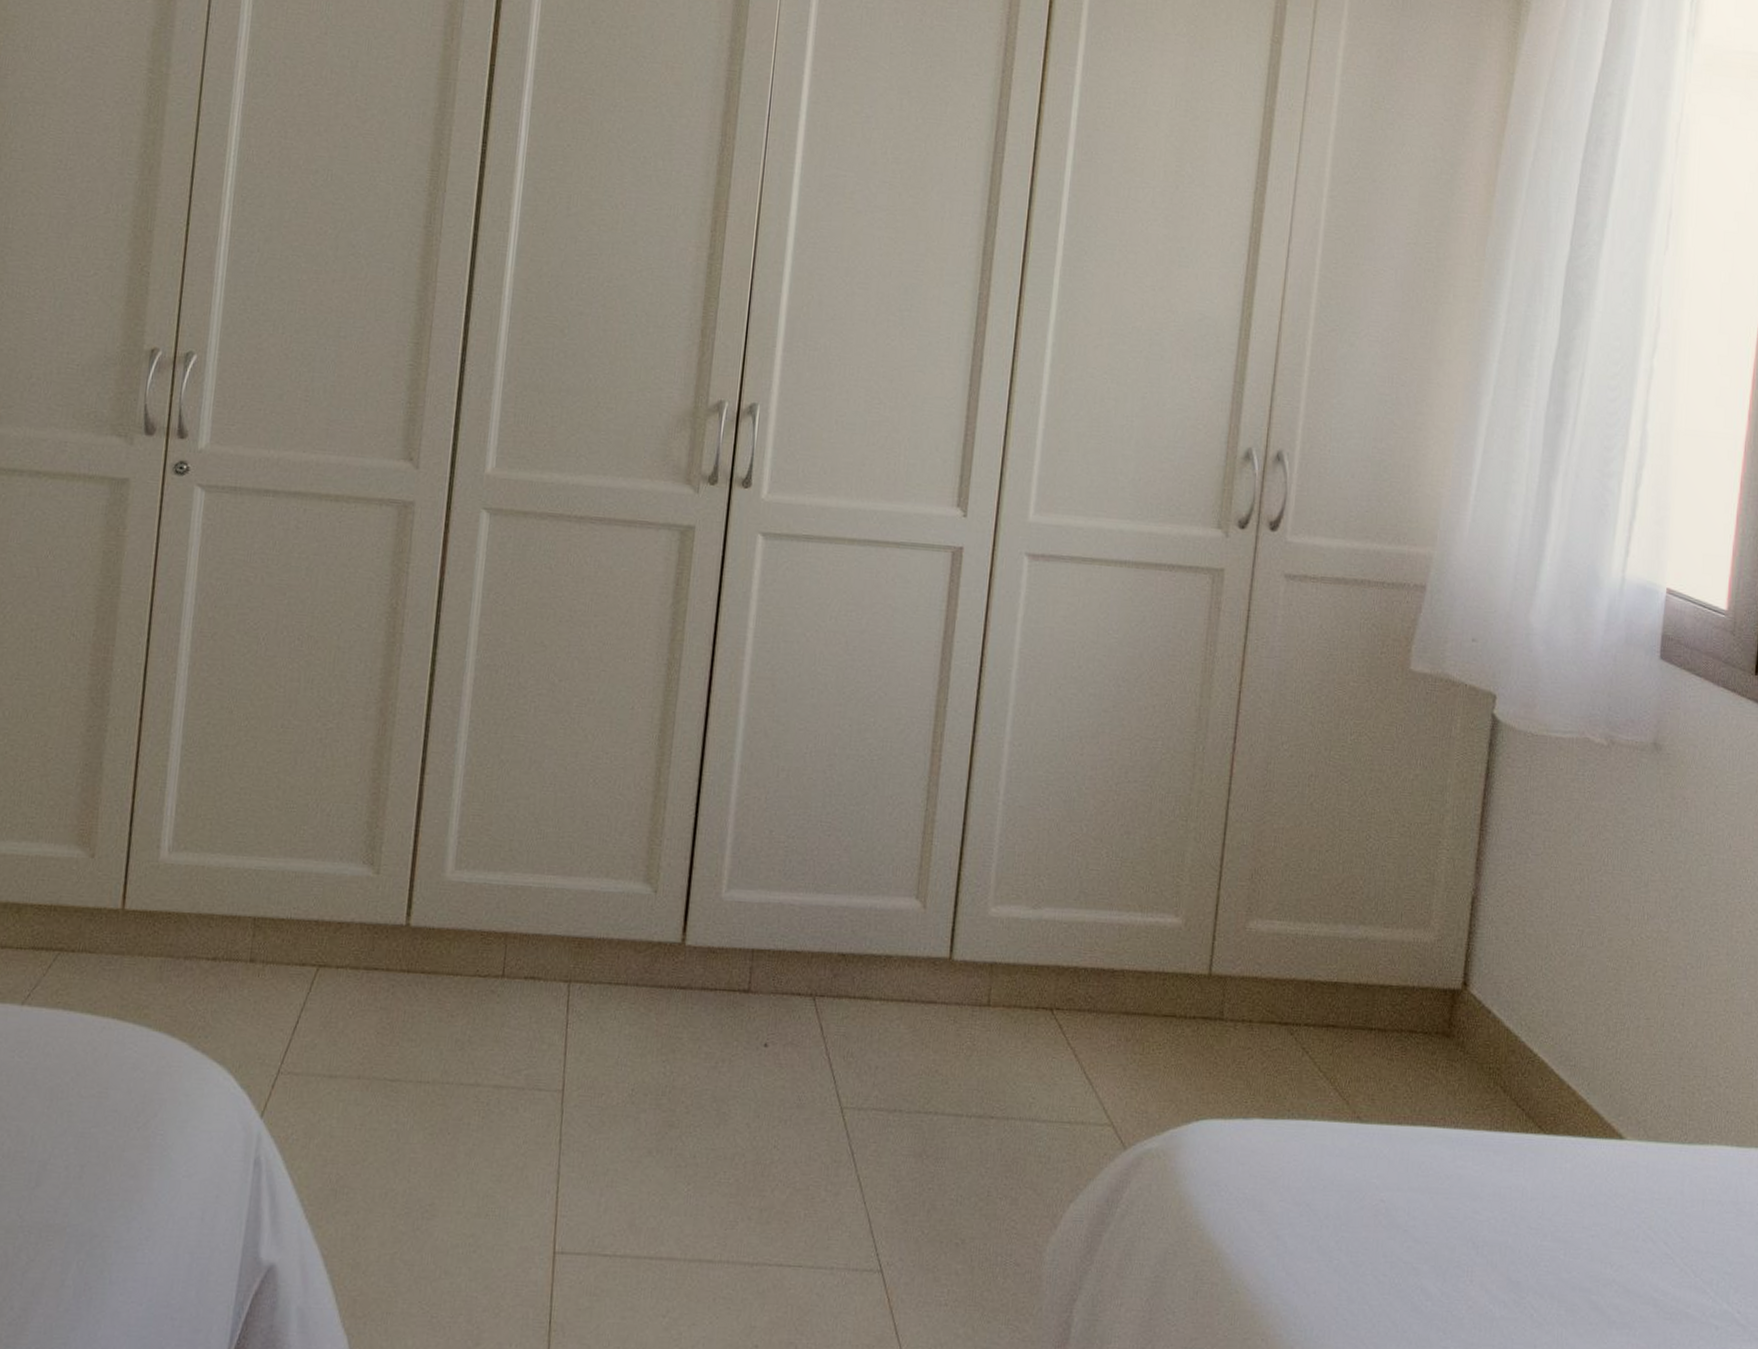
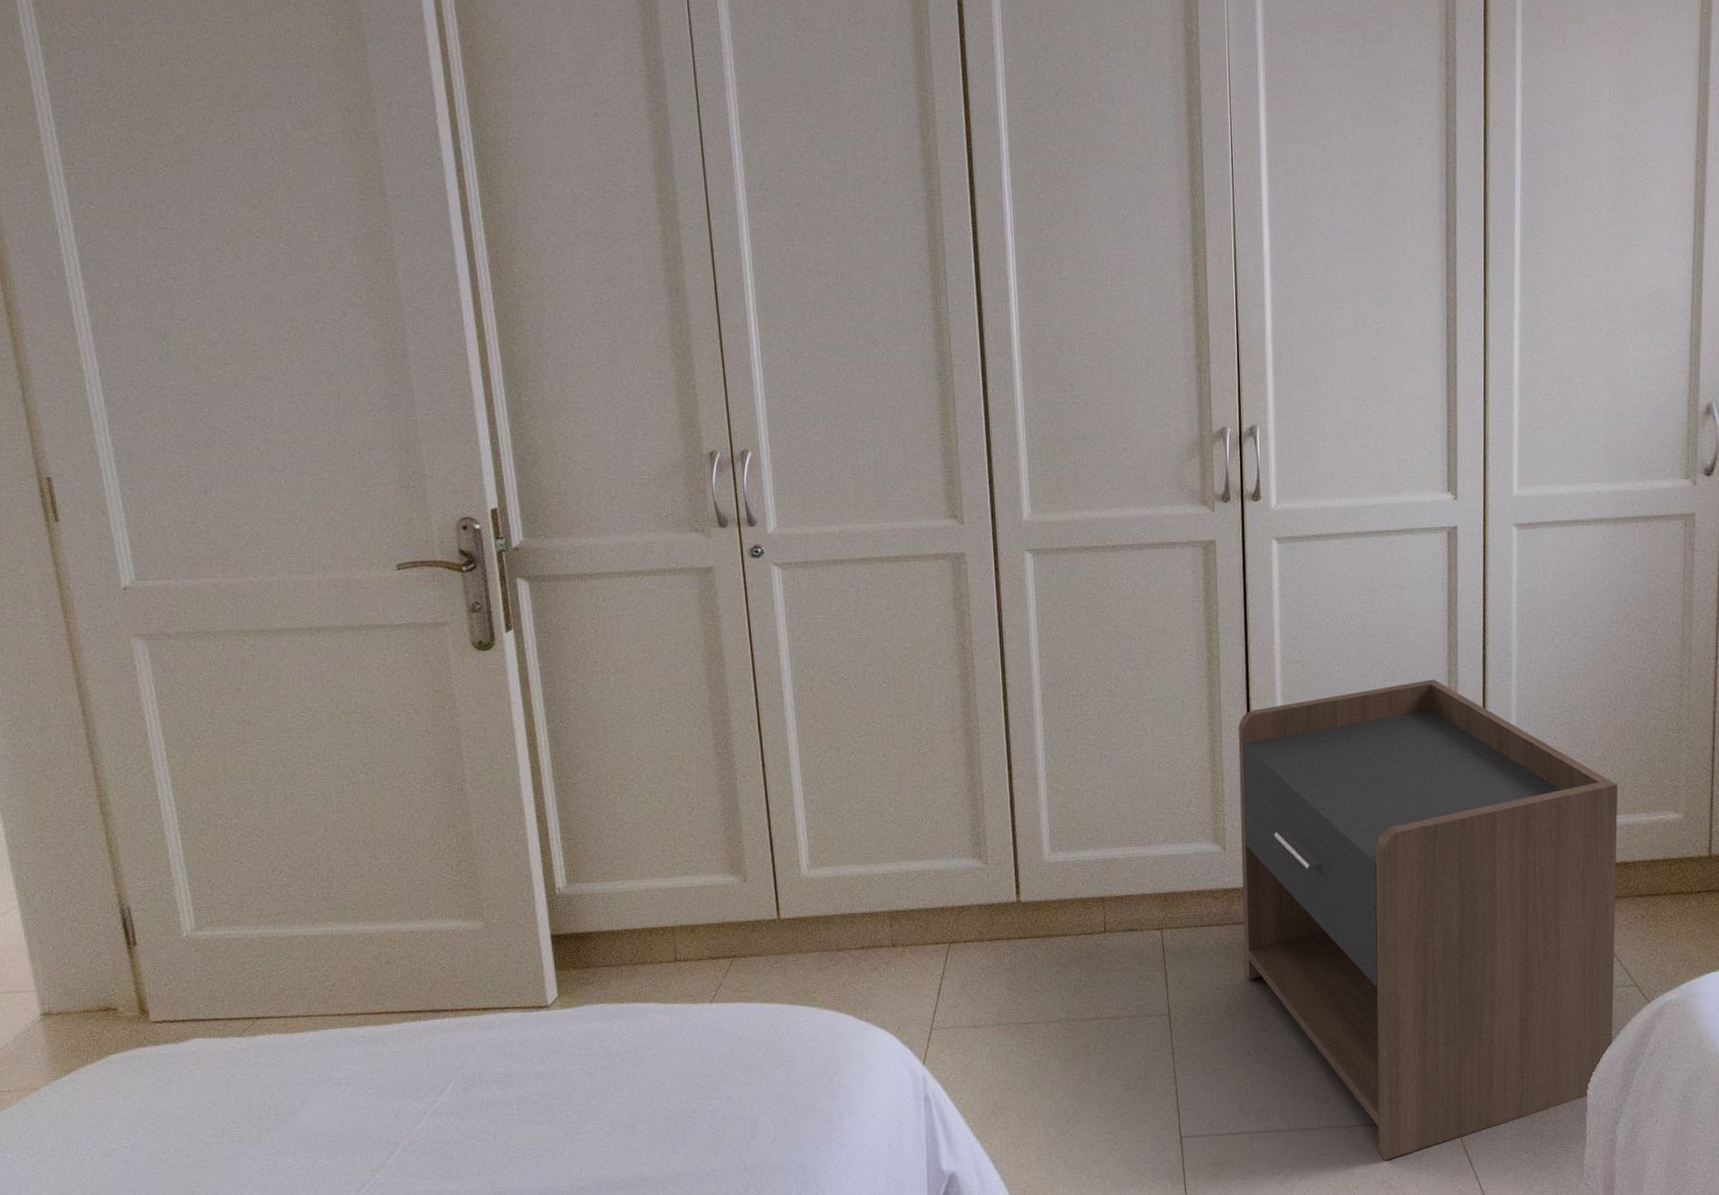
nightstand: none [658,719,1113,1315] -> present [1238,679,1618,1161]

